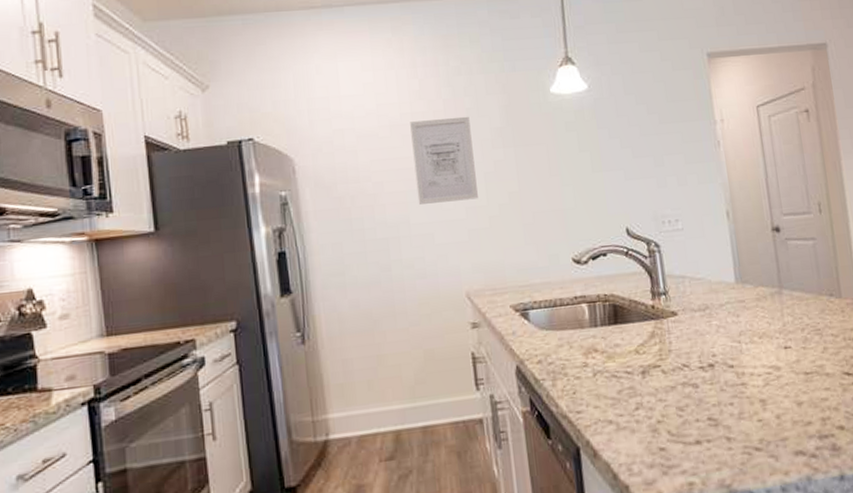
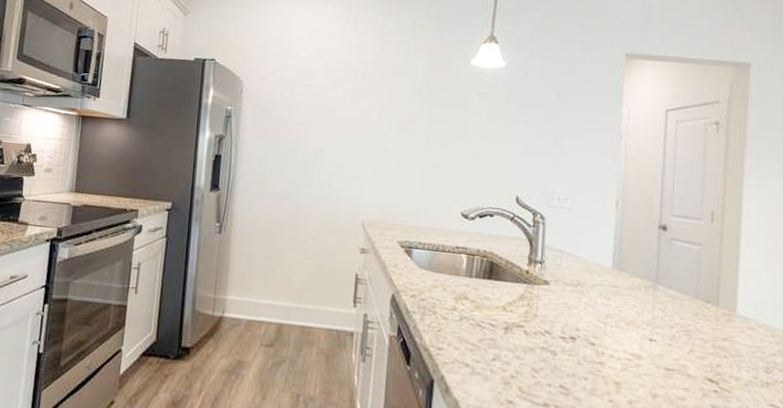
wall art: present [410,116,478,205] -> none [336,68,395,144]

